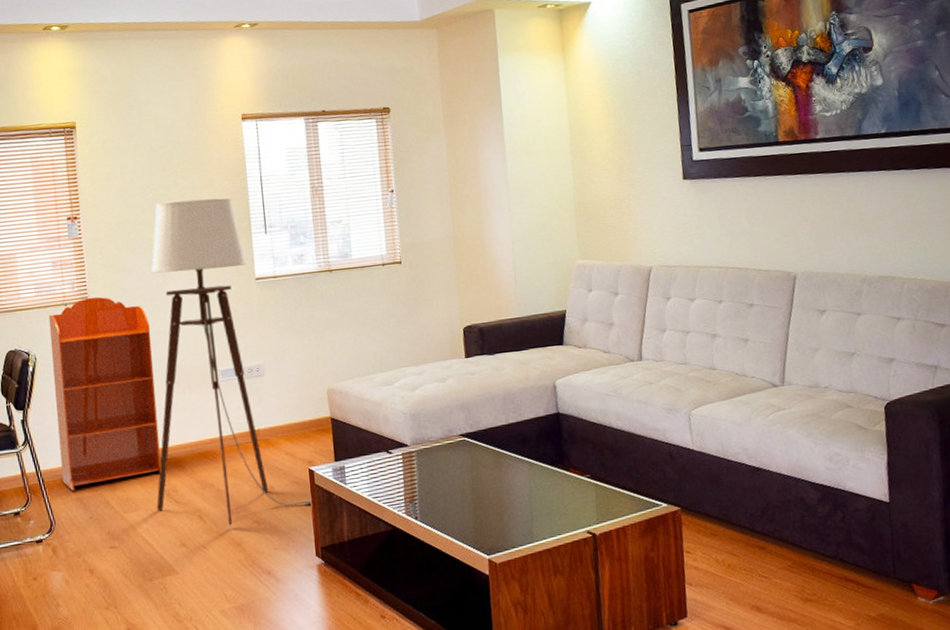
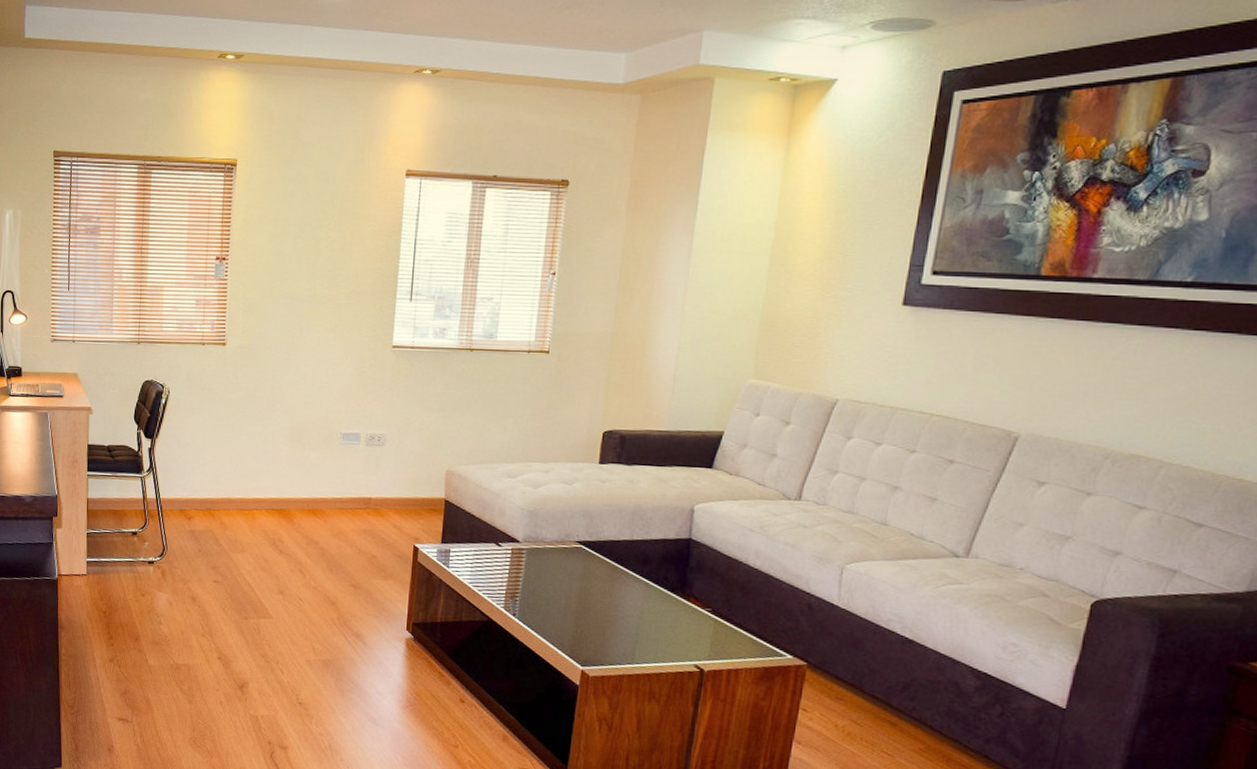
bookcase: present [48,296,161,491] -> none [179,340,281,523]
floor lamp: present [151,198,312,526] -> none [262,255,411,585]

